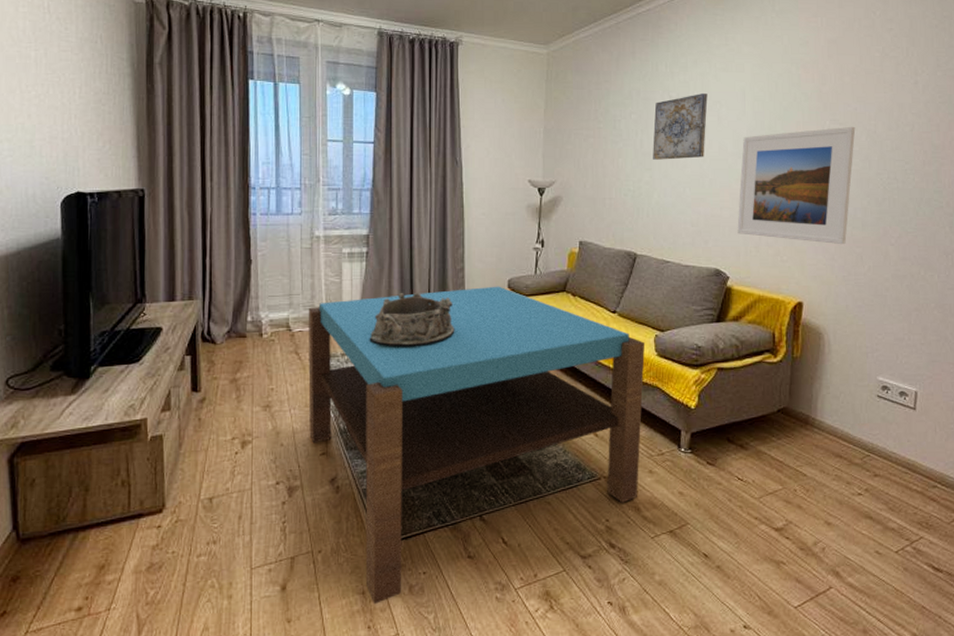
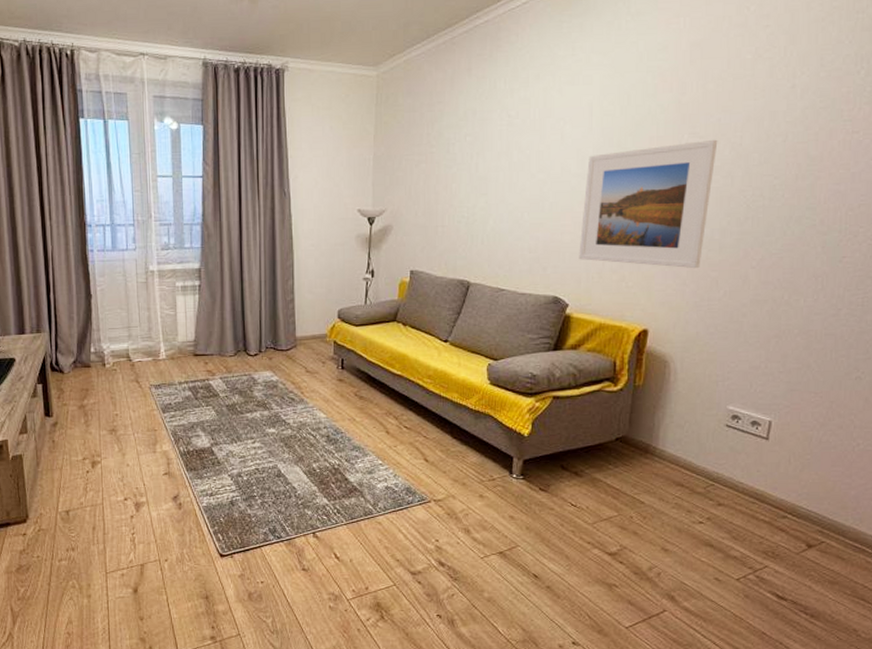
coffee table: present [308,286,645,605] -> none [146,316,477,608]
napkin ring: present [369,293,455,347] -> none [204,324,287,376]
wall art: present [653,92,708,160] -> none [489,109,550,184]

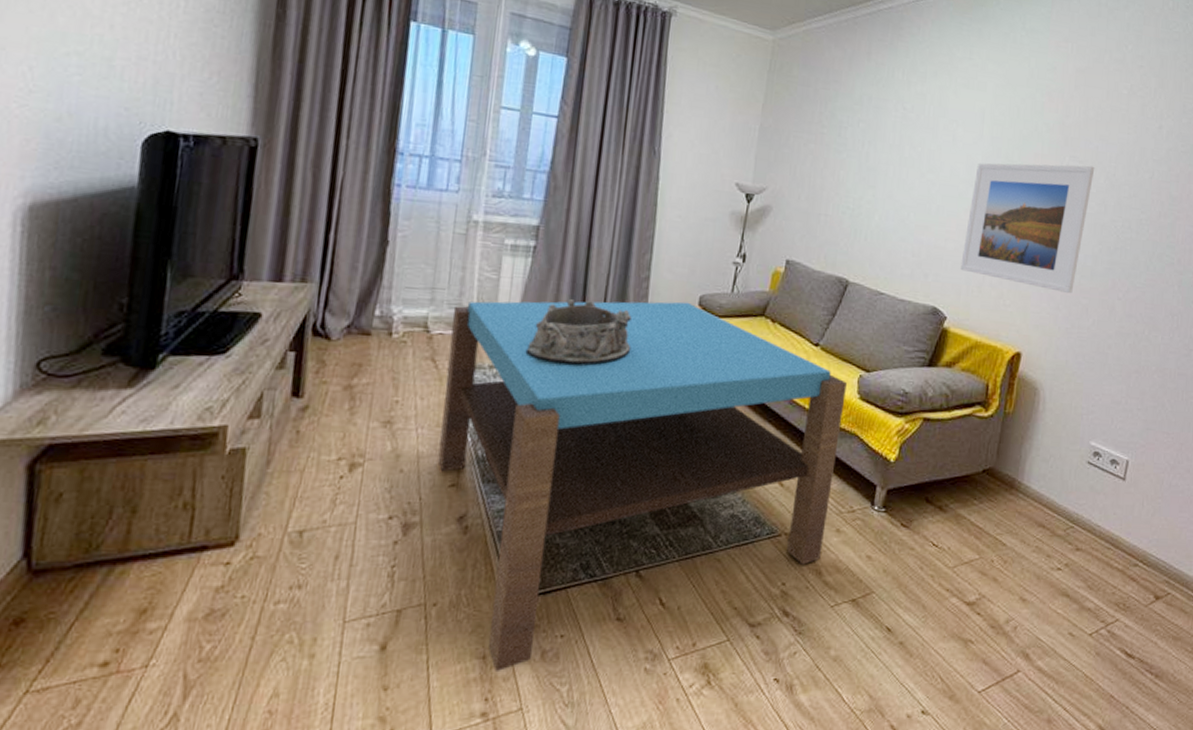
coffee table: none [146,316,477,608] -> present [438,301,847,673]
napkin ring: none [204,324,287,376] -> present [525,299,632,366]

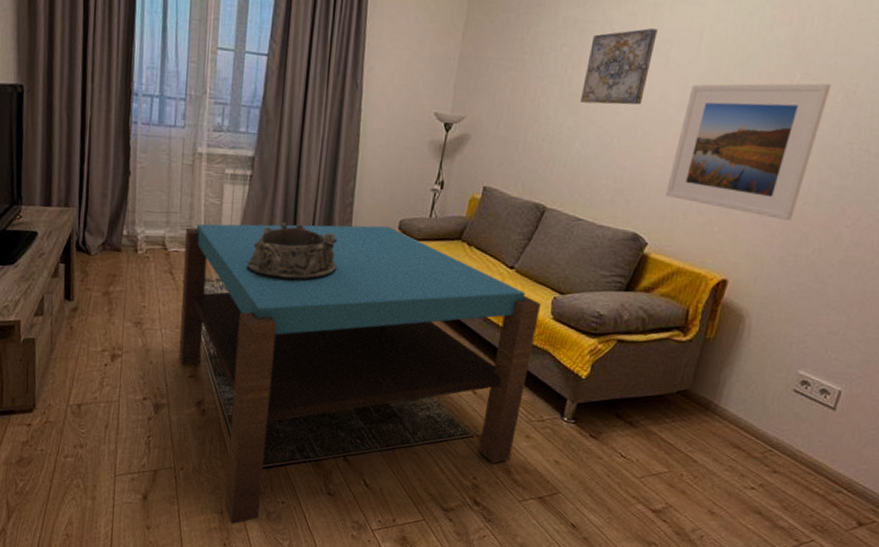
wall art: none [878,108,945,181] -> present [580,27,658,105]

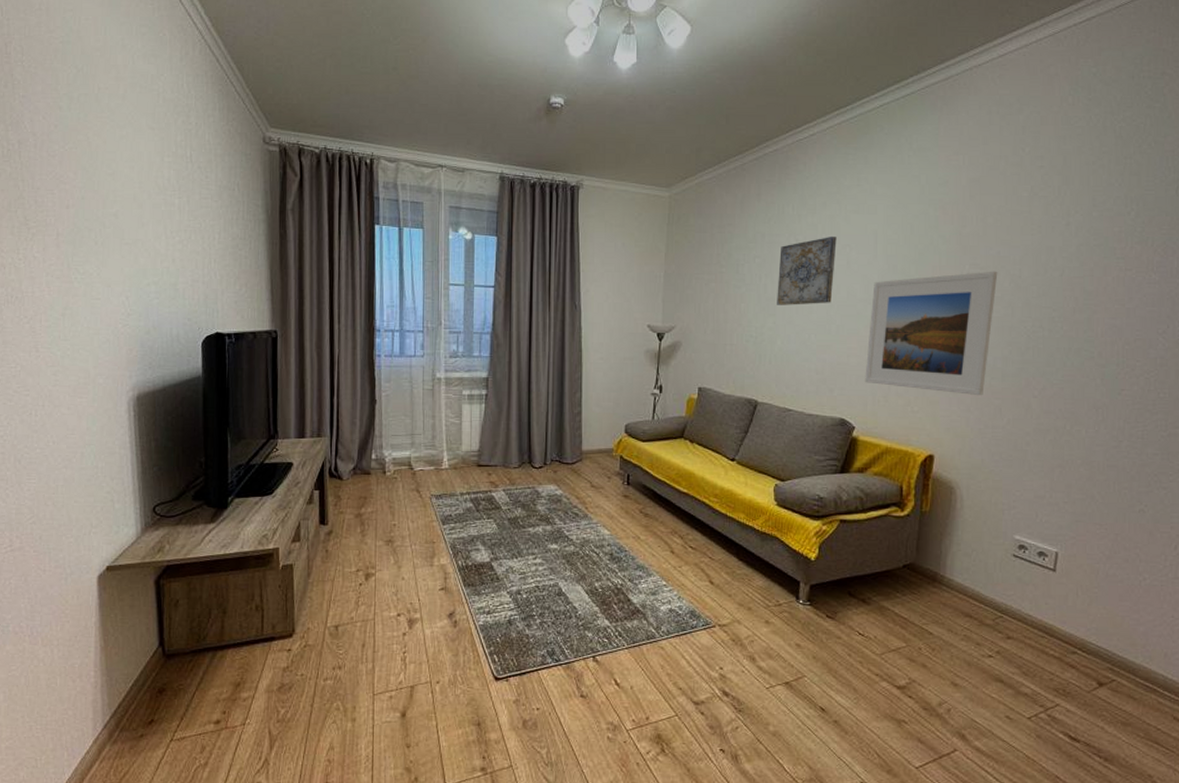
coffee table: present [179,223,540,525] -> none [429,430,763,737]
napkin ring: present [246,223,338,281] -> none [487,435,572,489]

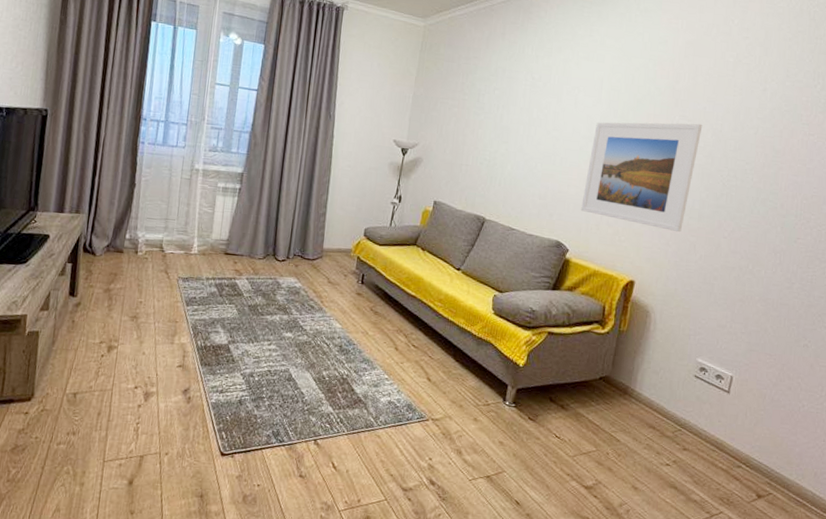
wall art: present [777,235,837,305] -> none [510,77,568,137]

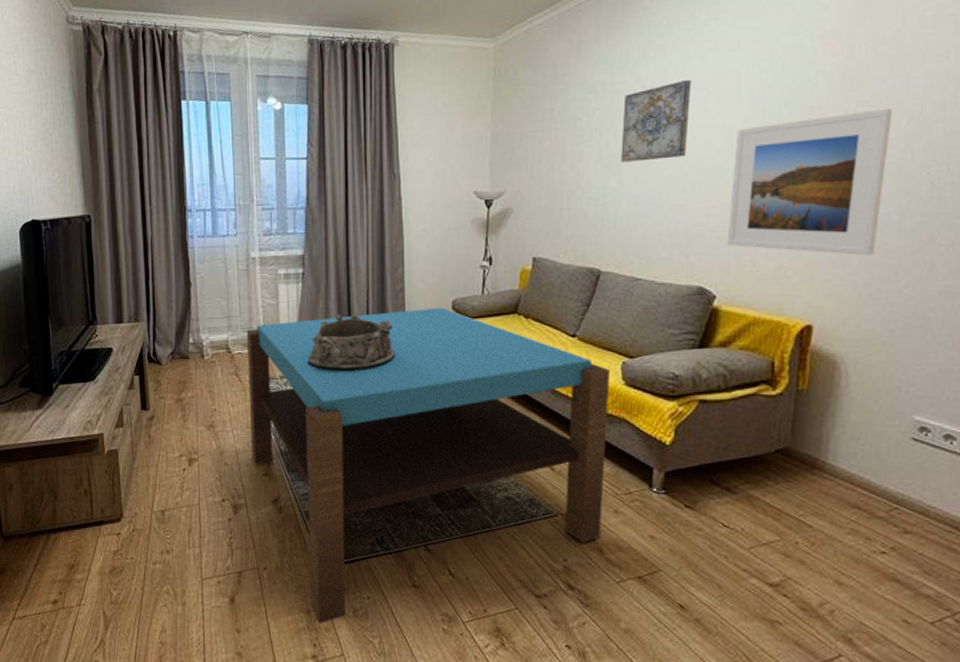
coffee table: none [169,229,483,509] -> present [246,307,610,625]
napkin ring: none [233,229,312,280] -> present [307,315,396,371]
wall art: none [510,77,568,137] -> present [621,79,691,162]

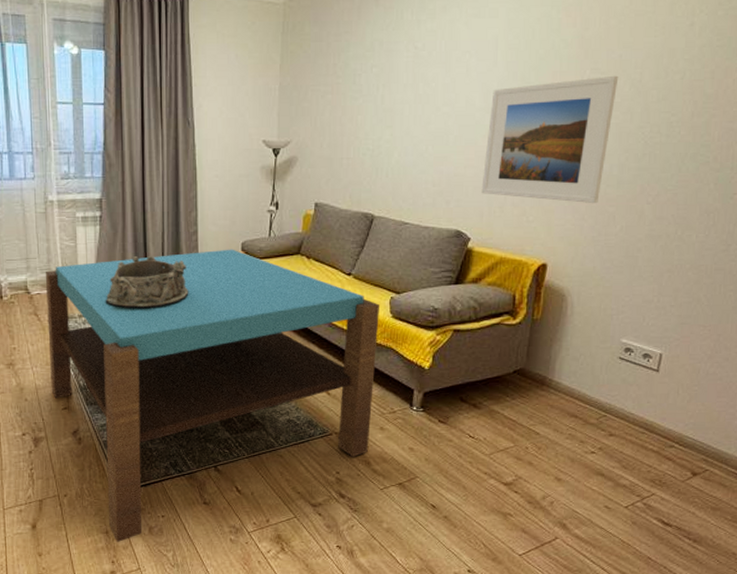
wall art: present [621,79,691,162] -> none [394,42,456,116]

